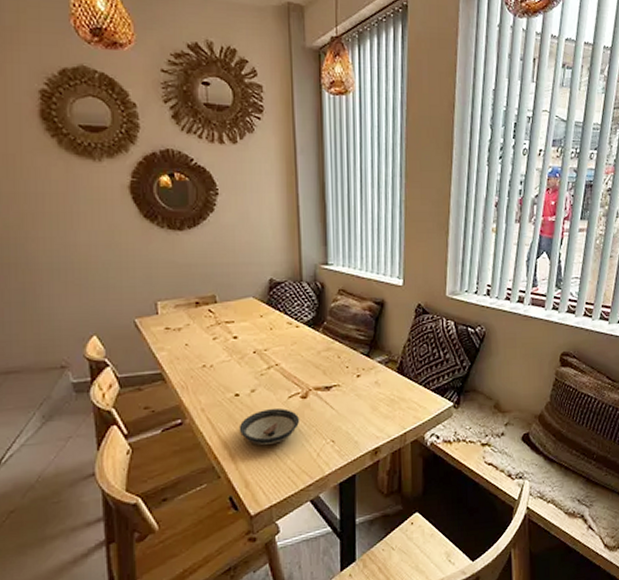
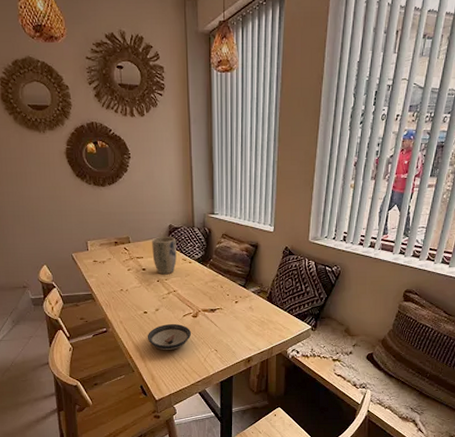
plant pot: none [246,294,279,344] -> present [152,237,177,275]

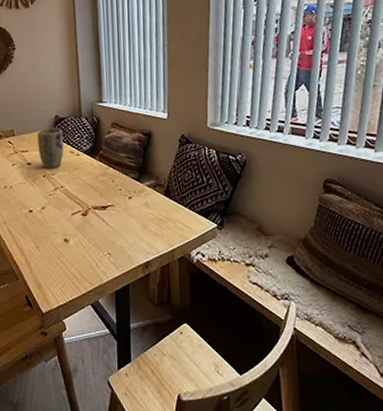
saucer: present [147,323,192,350] -> none [32,223,82,254]

